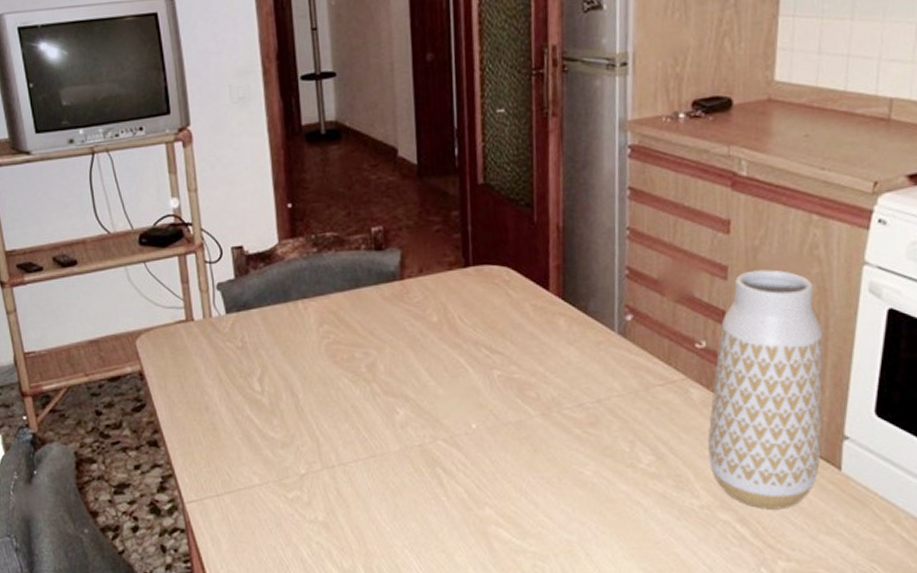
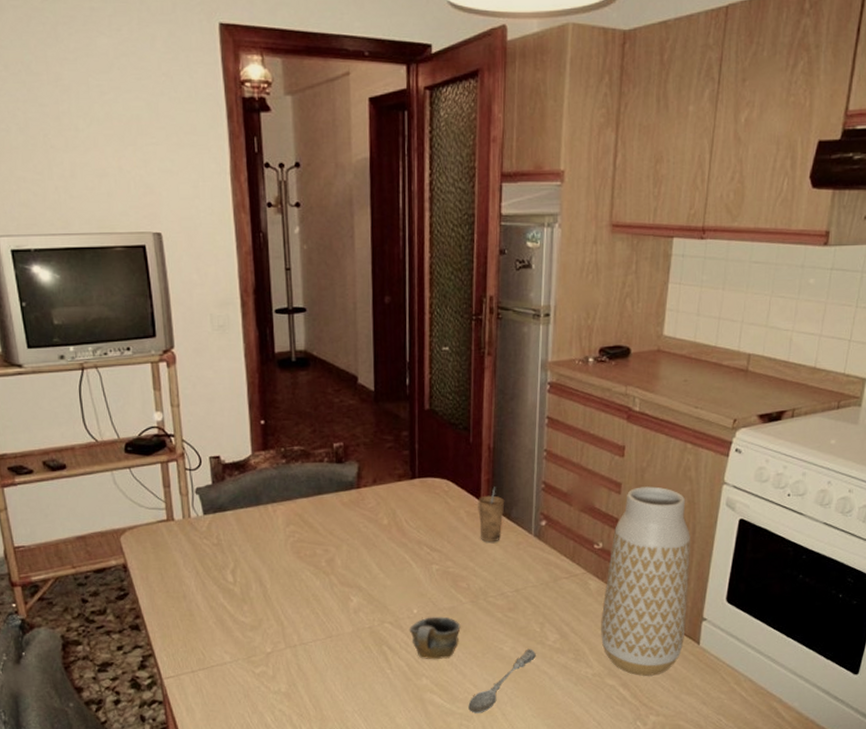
cup: none [467,433,530,486] -> present [409,616,461,660]
soupspoon: none [543,473,626,552] -> present [468,648,536,713]
cup: none [546,274,580,342] -> present [478,487,505,543]

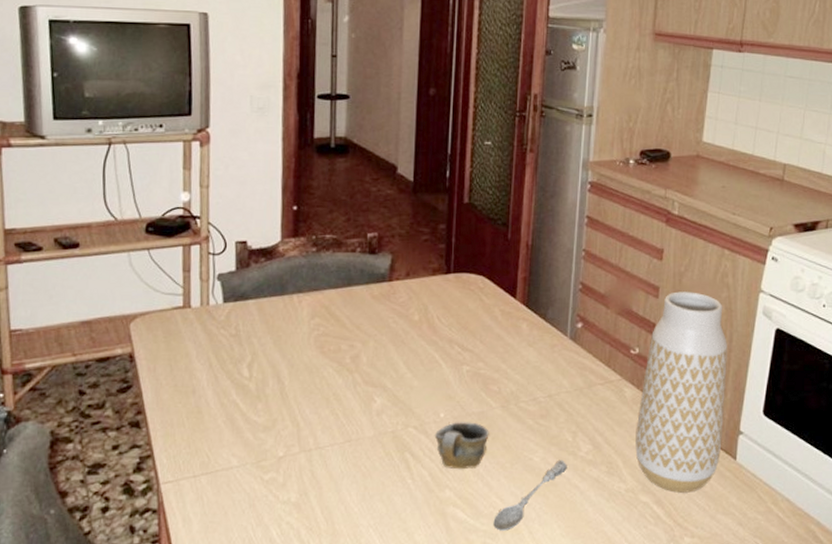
cup: present [478,487,505,543] -> none [513,285,541,344]

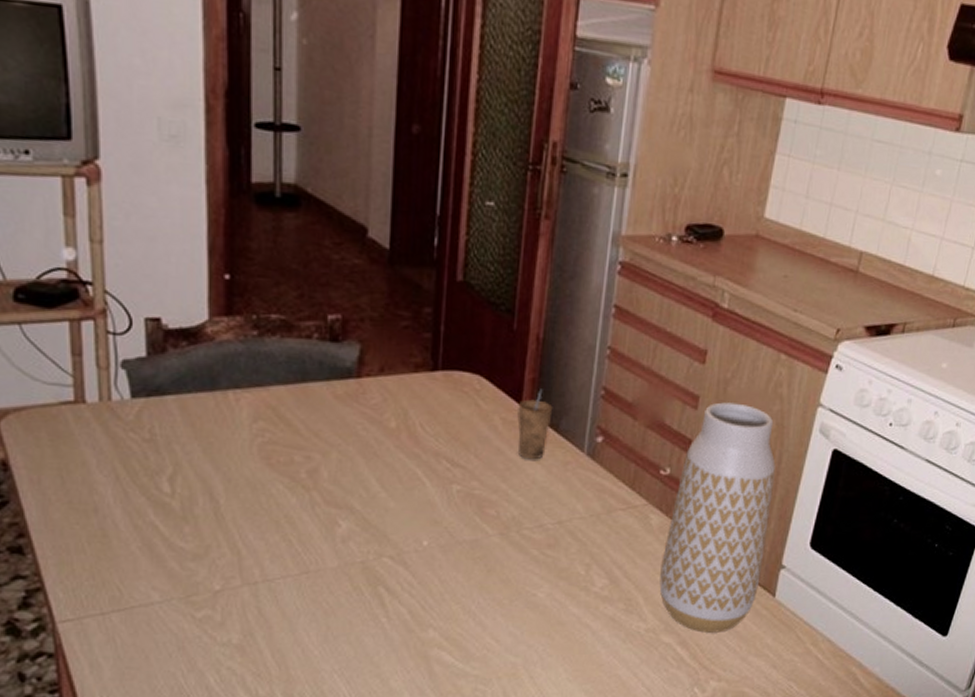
cup: present [434,422,489,470] -> none [415,551,484,607]
soupspoon: present [493,459,567,531] -> none [486,596,578,676]
cup: none [513,285,541,344] -> present [517,389,553,460]

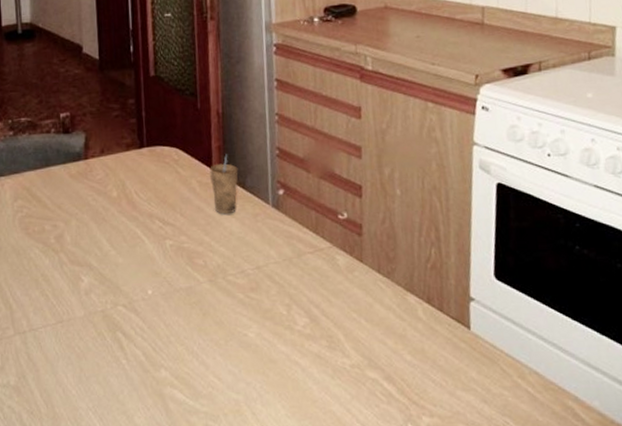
vase: present [659,402,776,633] -> none [354,149,452,367]

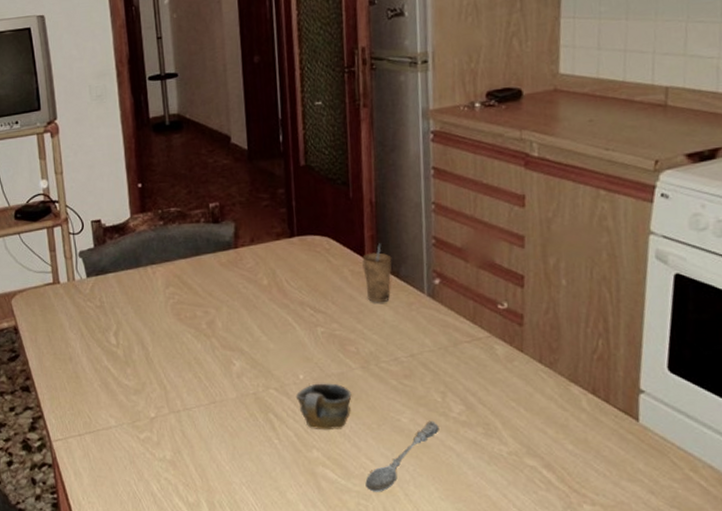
cup: none [144,298,200,348] -> present [295,383,352,431]
soupspoon: none [213,334,285,412] -> present [365,421,439,492]

